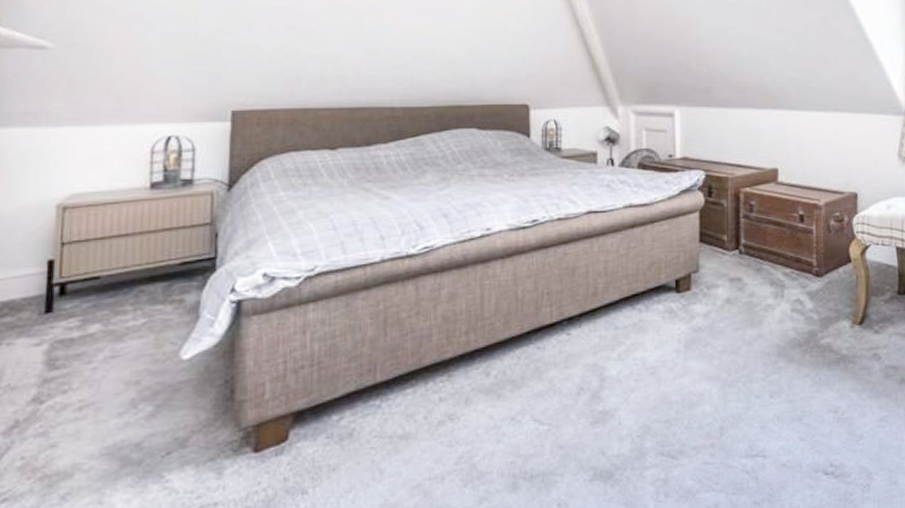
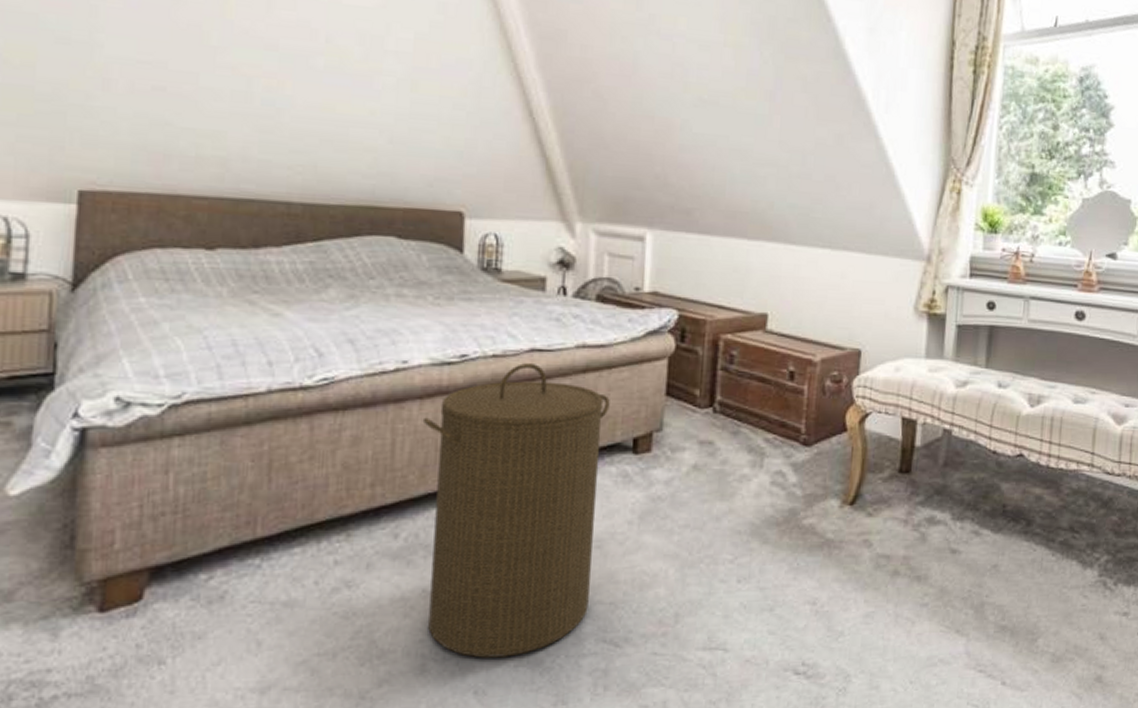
laundry hamper: none [504,223,654,475] -> present [422,363,610,658]

